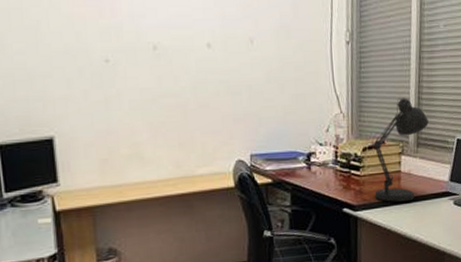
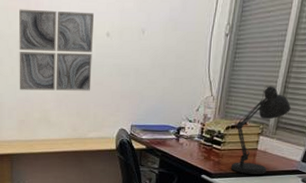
wall art: none [89,16,194,120] -> present [19,9,95,91]

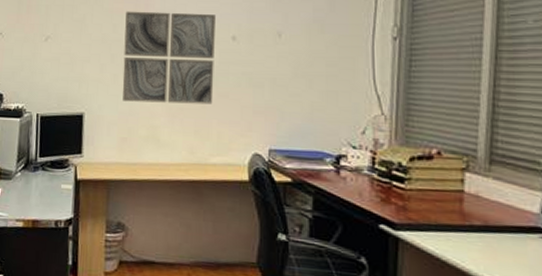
desk lamp: present [230,86,291,175] -> none [424,103,508,230]

